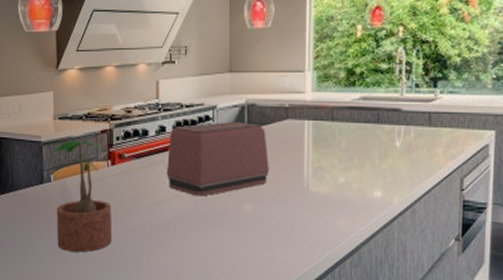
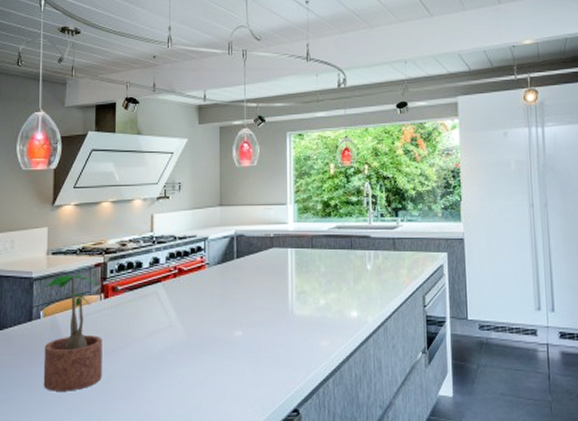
toaster: present [166,121,269,197] -> none [159,251,257,325]

